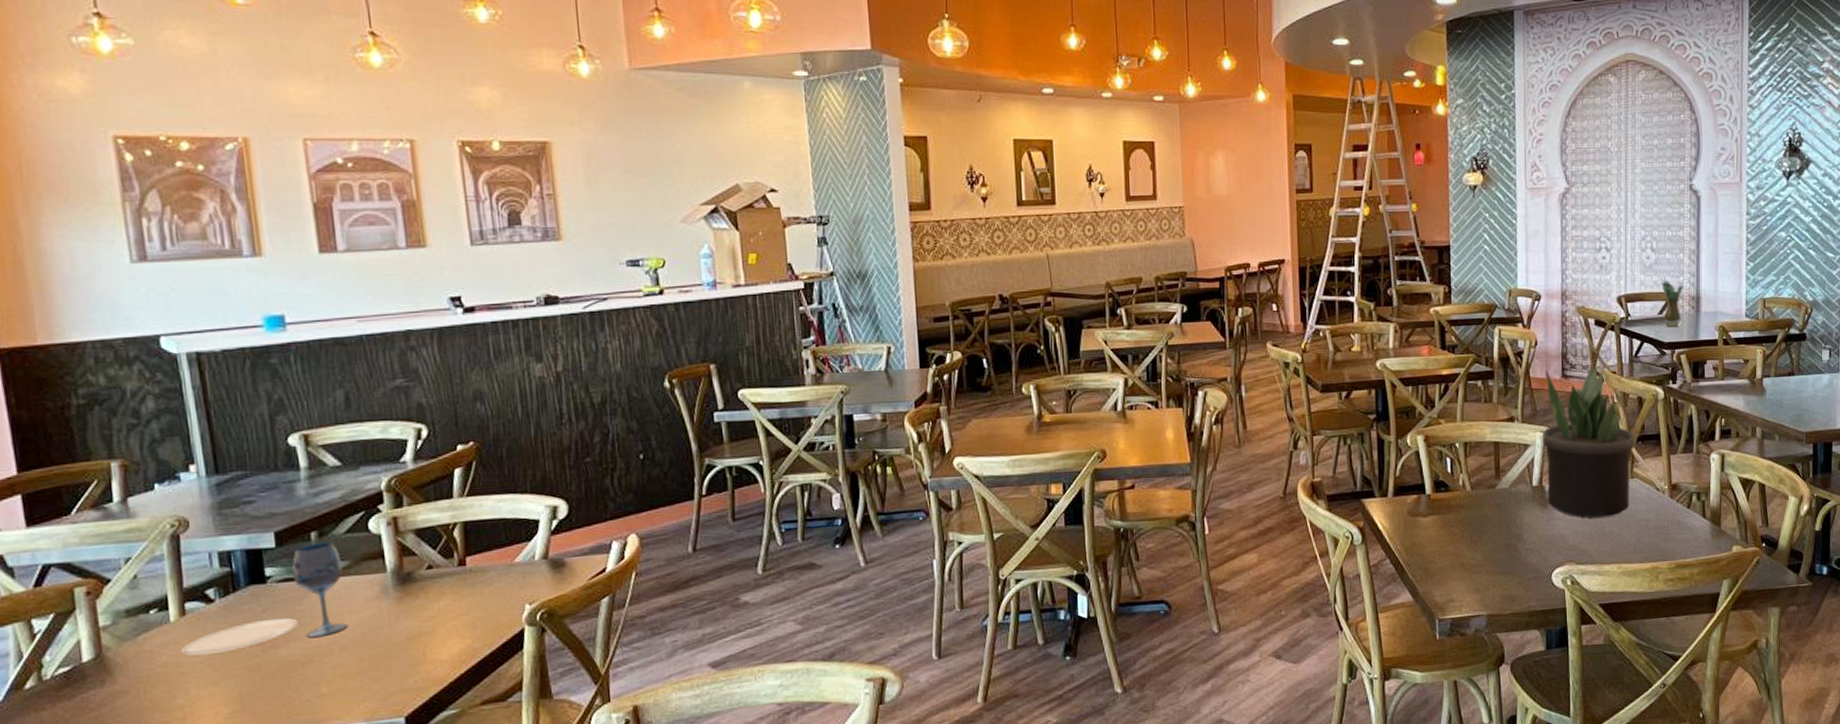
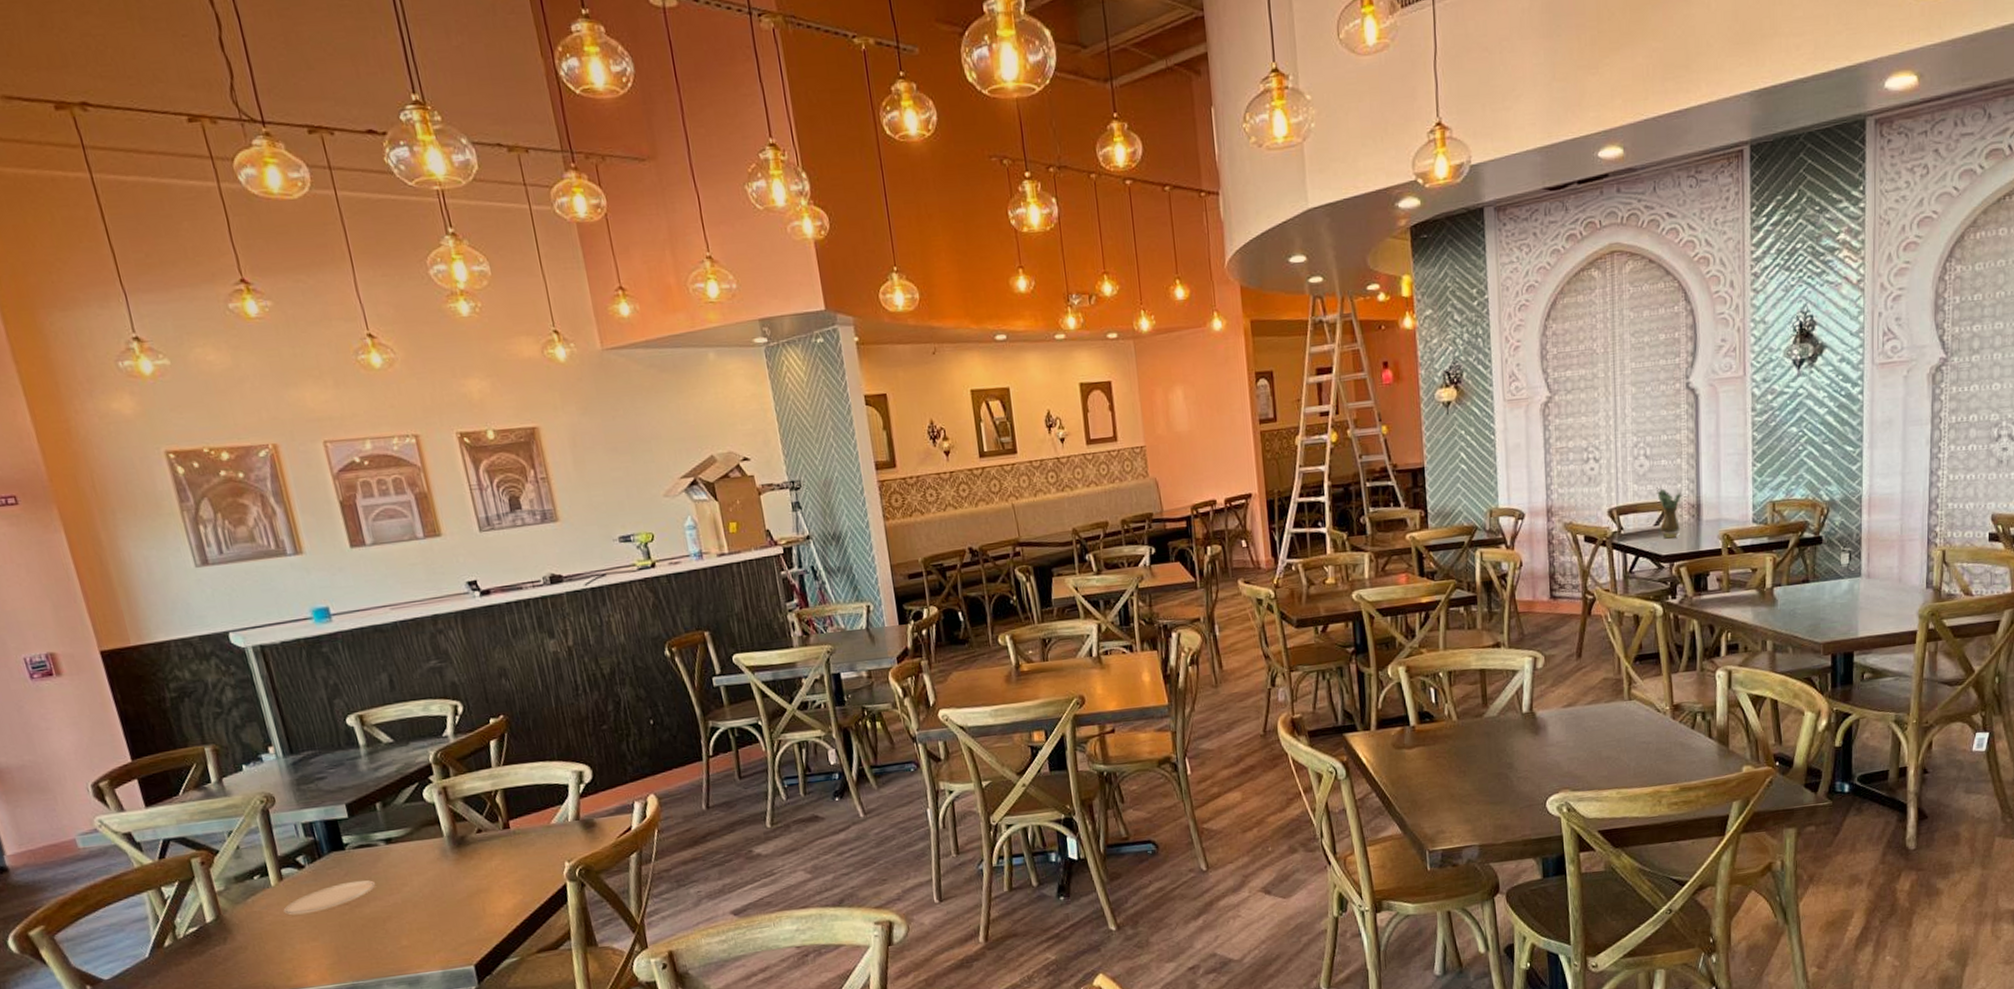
wineglass: present [292,541,348,638] -> none [364,810,417,897]
planter: present [1543,366,1634,518] -> none [1531,584,1632,743]

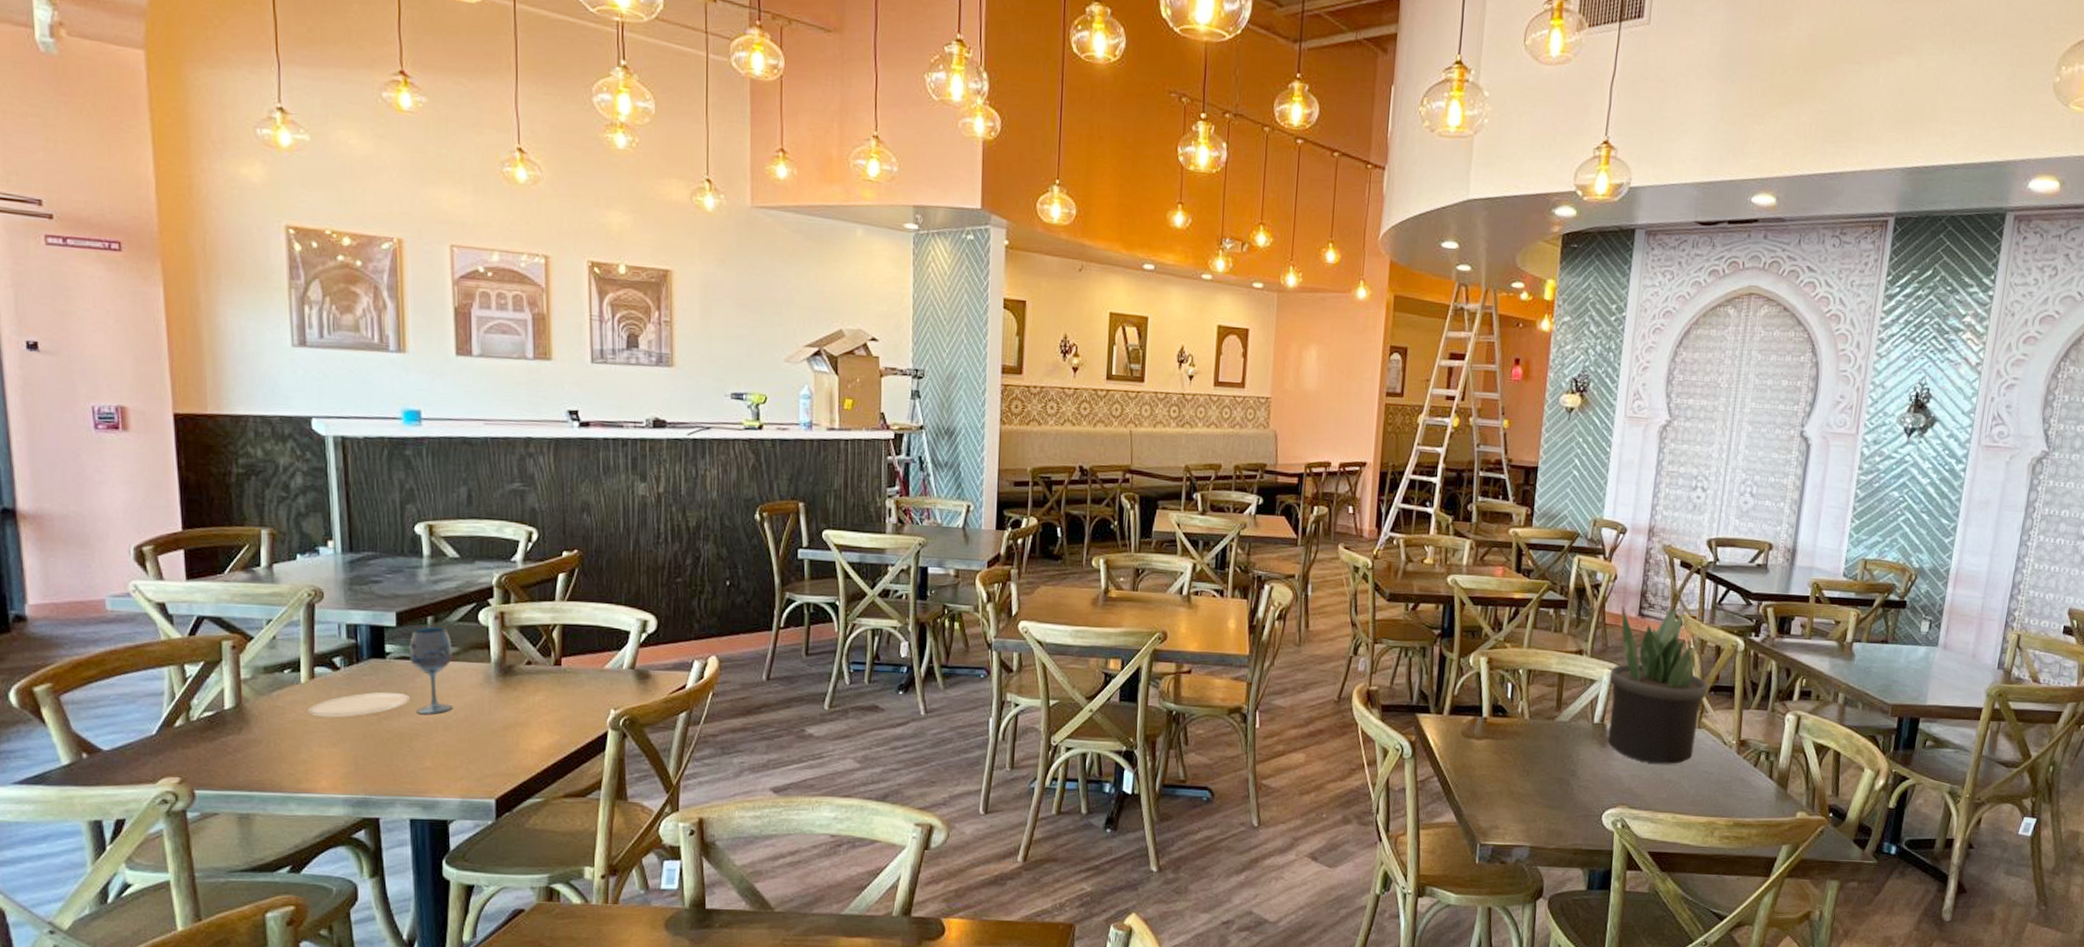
wineglass: none [364,810,417,897] -> present [410,626,453,715]
planter: none [1531,584,1632,743] -> present [1607,606,1707,764]
vase: present [1656,487,1681,539] -> none [1754,526,1780,578]

